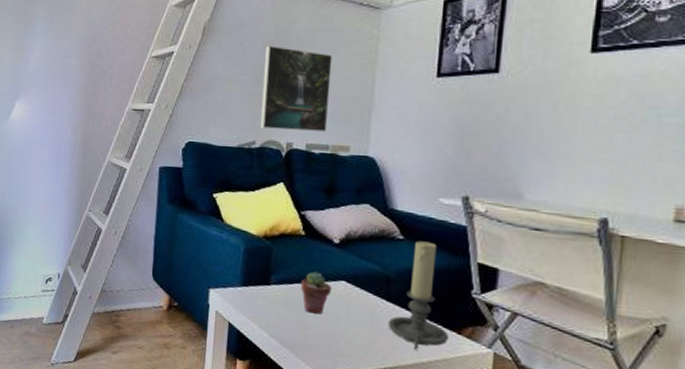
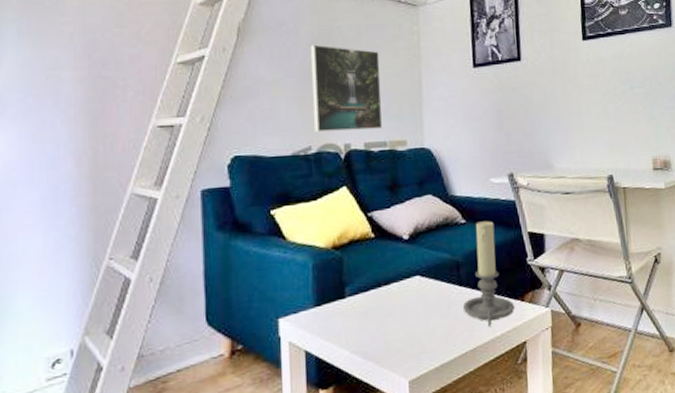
potted succulent: present [301,271,332,314] -> none [377,272,407,317]

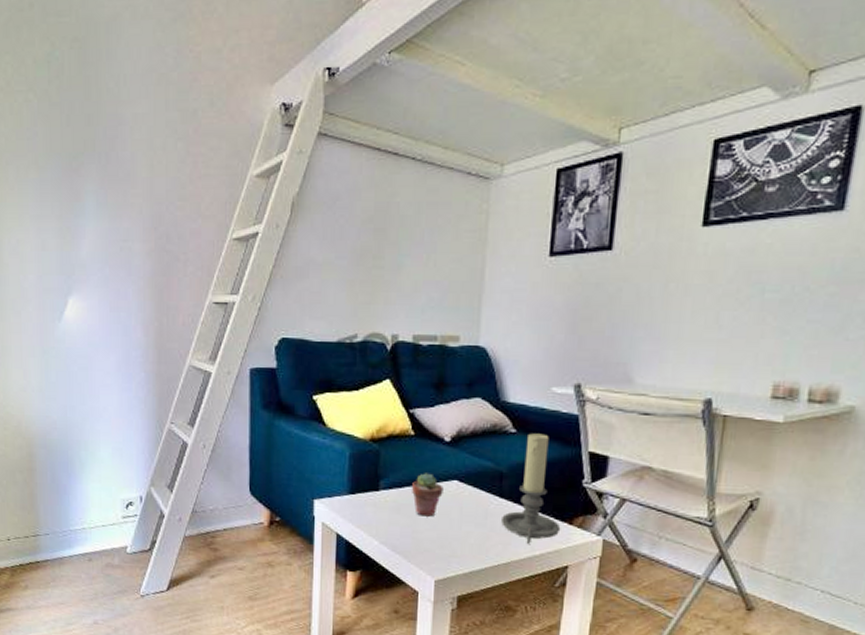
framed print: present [311,44,383,132] -> none [363,223,439,321]
potted succulent: none [377,272,407,317] -> present [412,473,443,517]

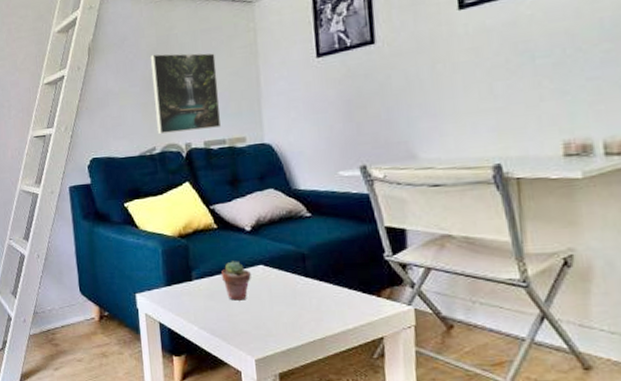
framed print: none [363,223,439,321] -> present [151,53,222,134]
candle holder: present [502,433,561,544] -> none [310,214,370,318]

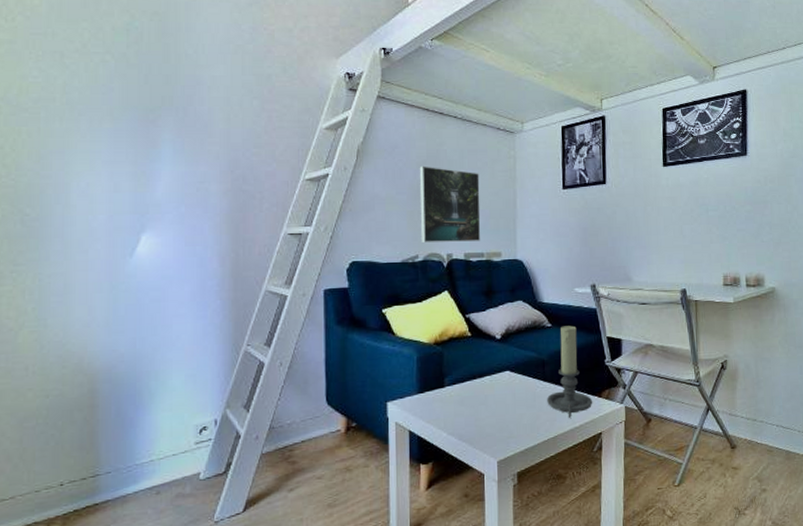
potted succulent: present [222,261,251,301] -> none [472,367,498,406]
candle holder: none [310,214,370,318] -> present [547,325,593,418]

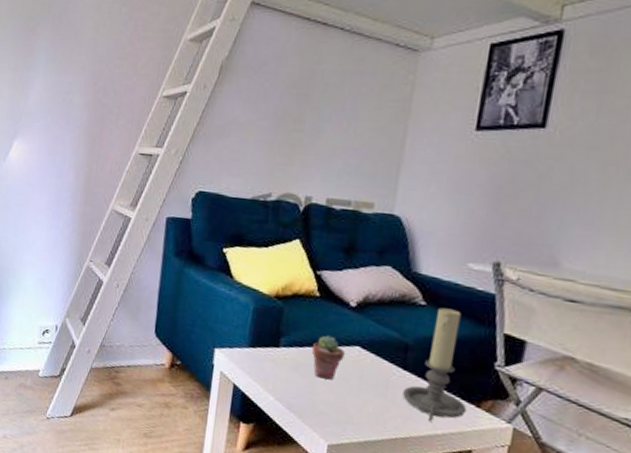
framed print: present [420,166,481,242] -> none [278,88,362,186]
potted succulent: none [472,367,498,406] -> present [312,335,345,380]

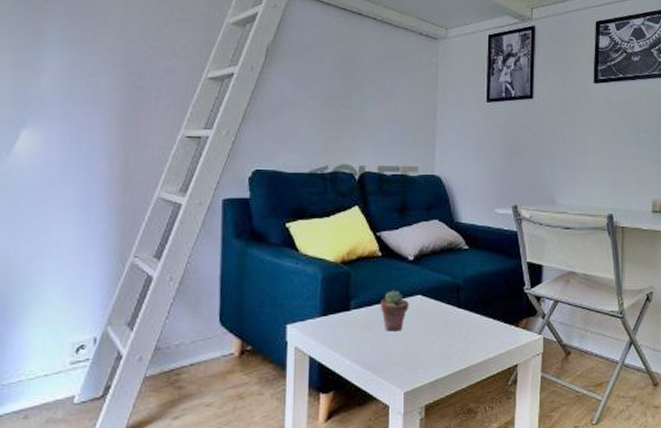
candle holder: present [403,307,467,422] -> none [460,248,510,348]

